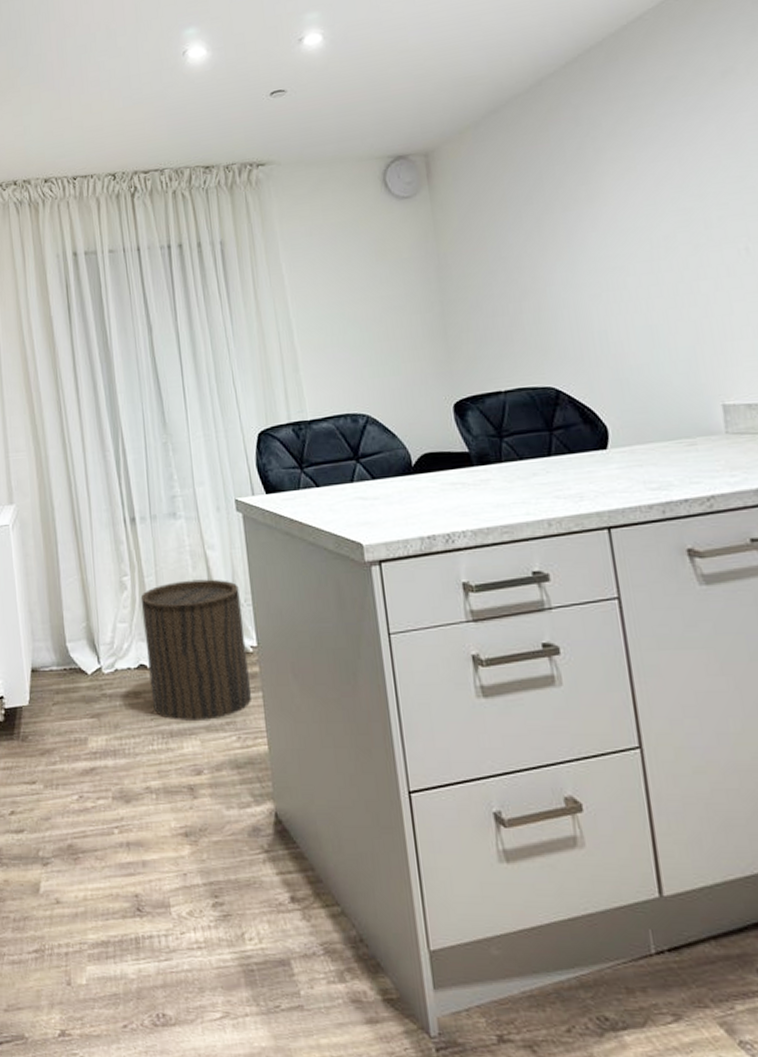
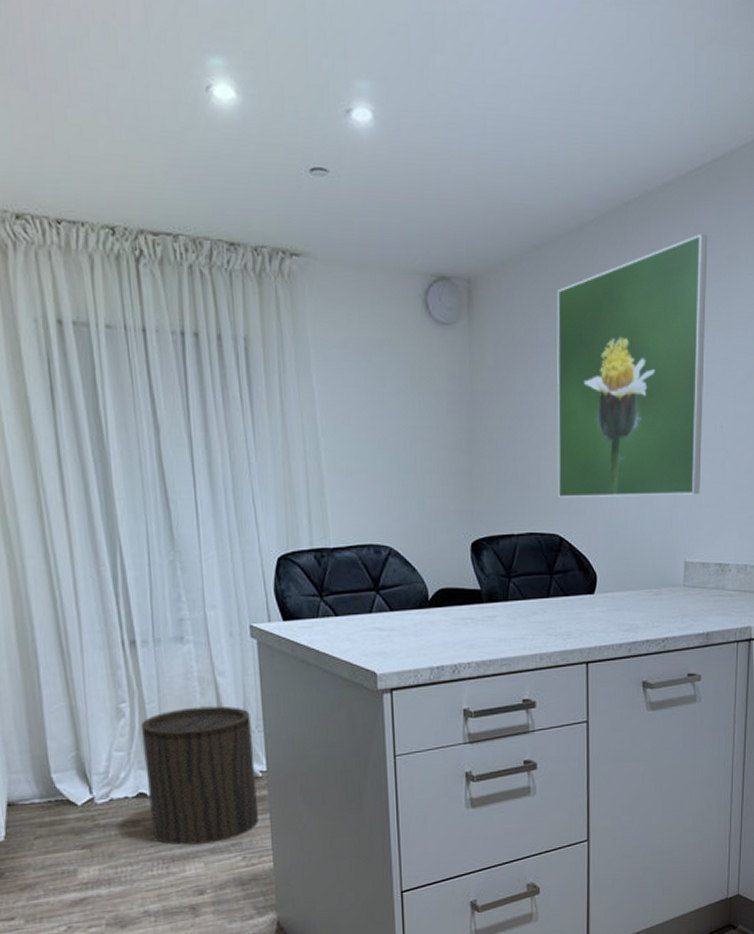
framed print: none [521,57,731,348] -> present [557,234,708,497]

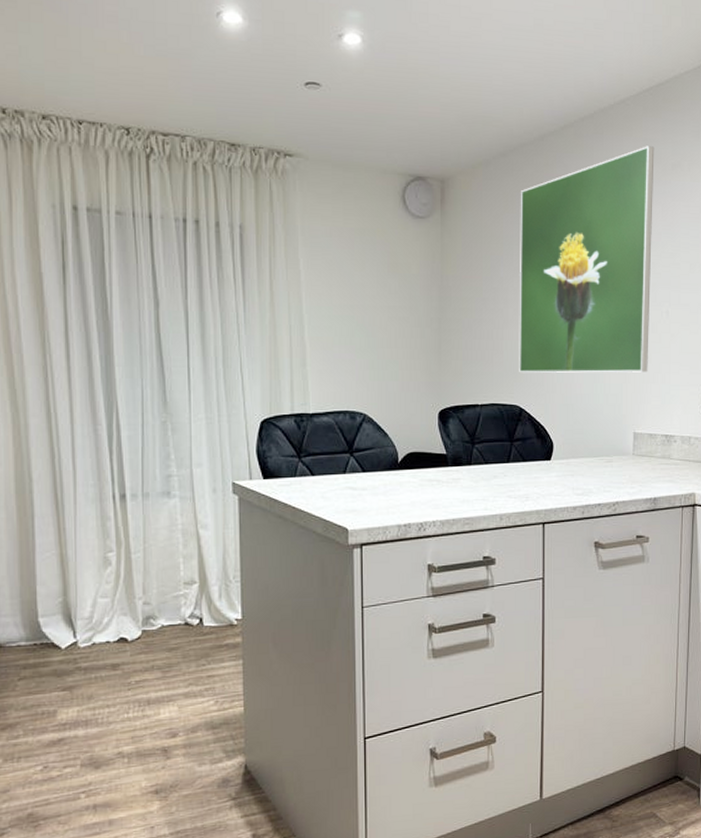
stool: present [140,706,260,846] -> none [125,557,233,689]

